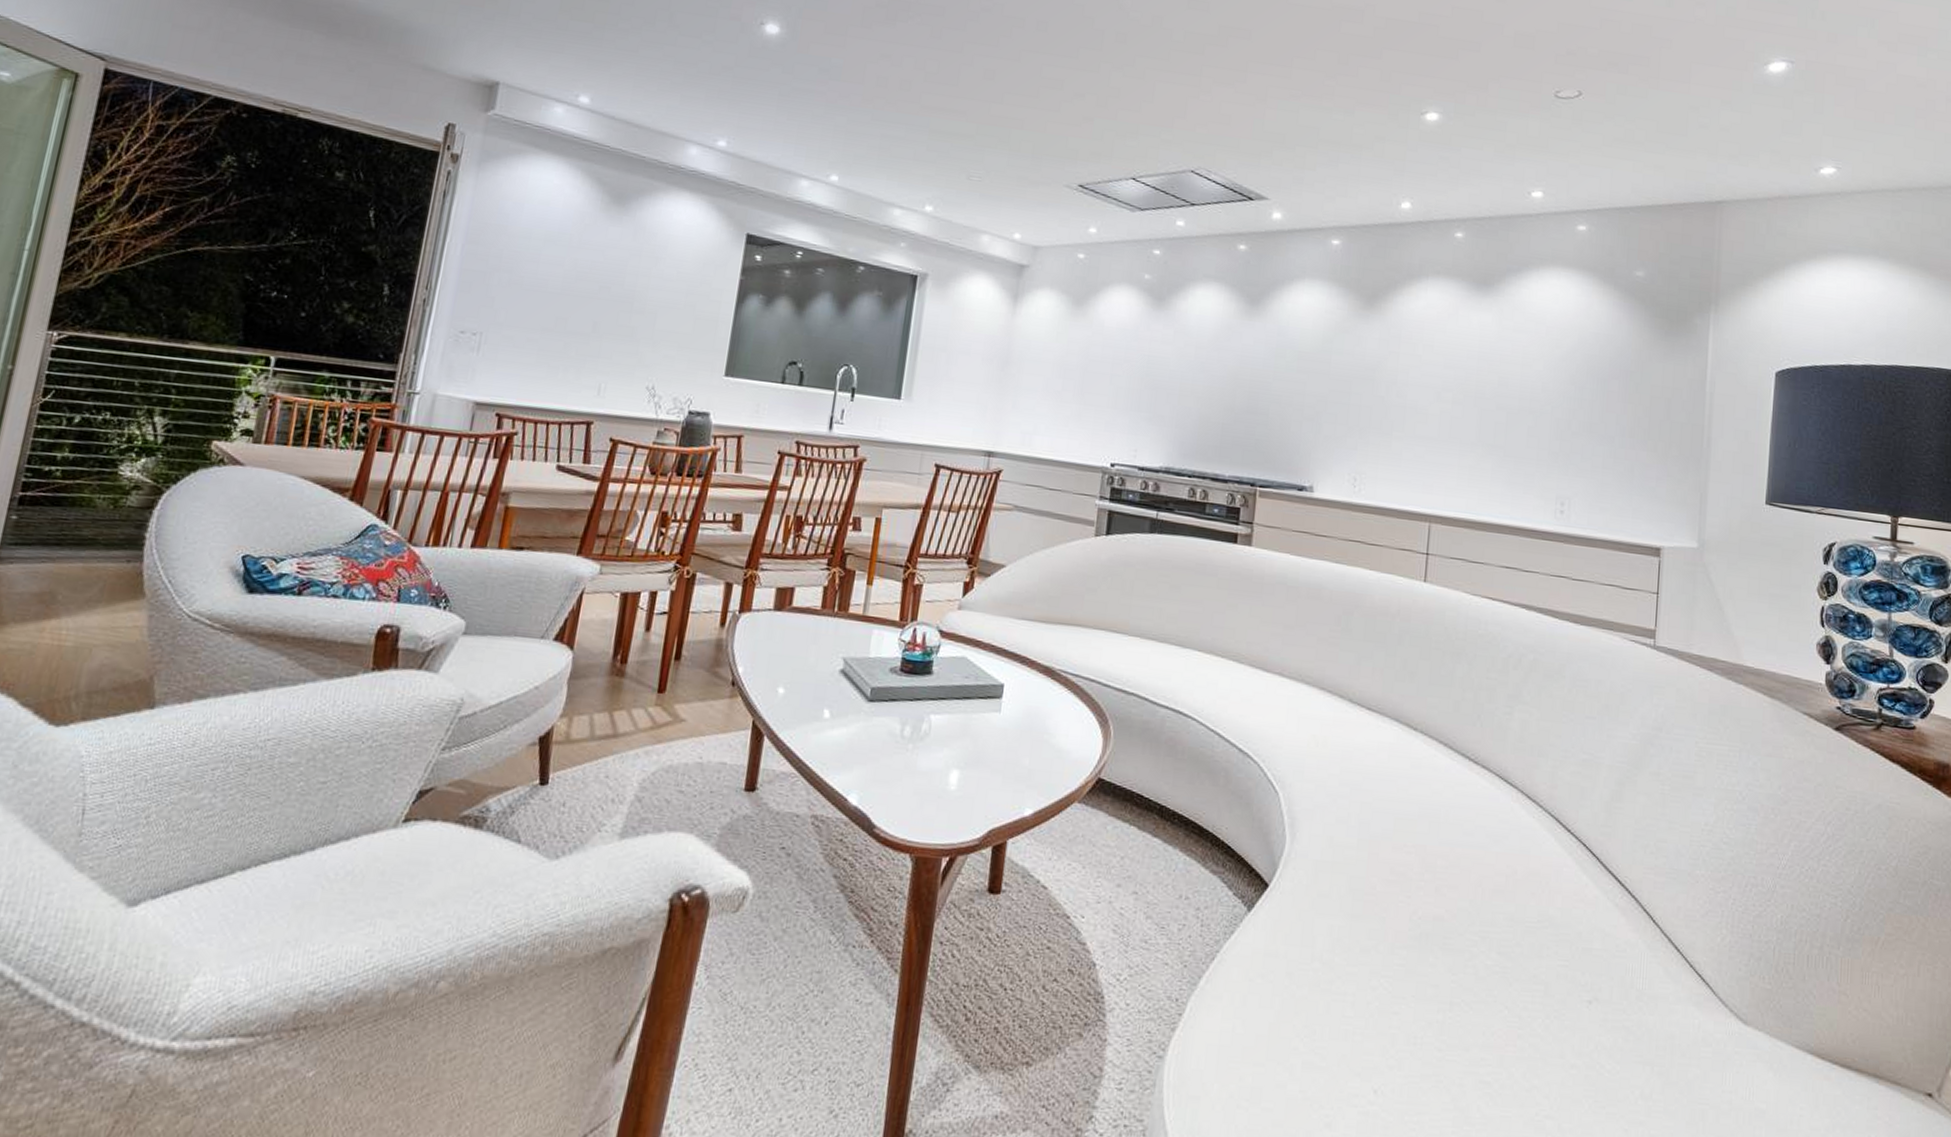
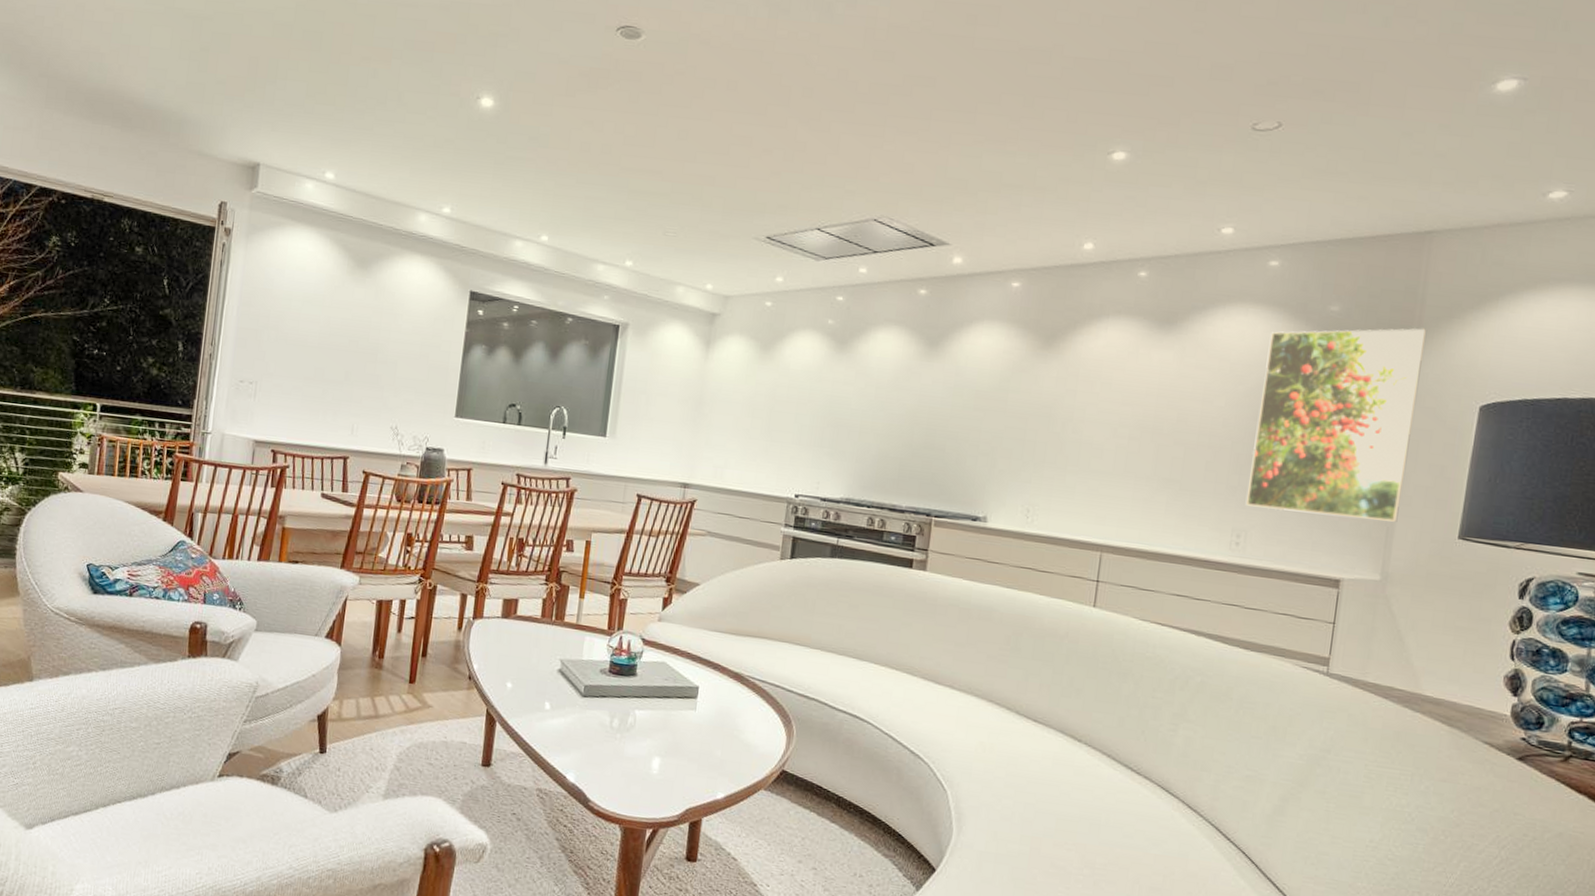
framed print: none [1567,294,1723,488] -> present [1245,328,1426,522]

